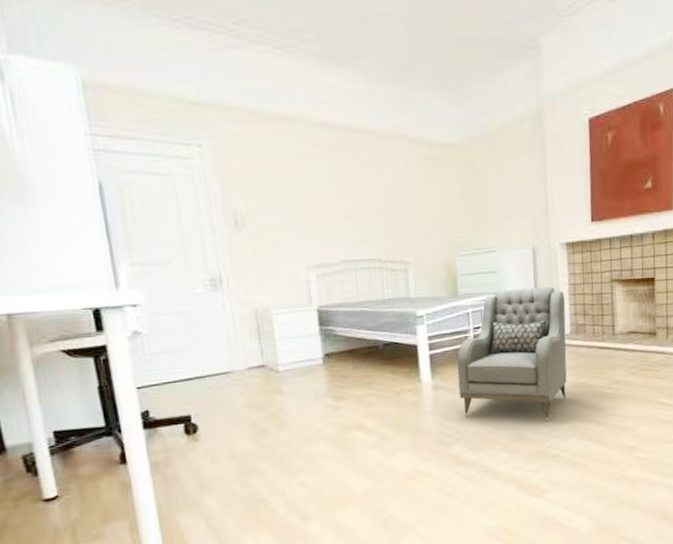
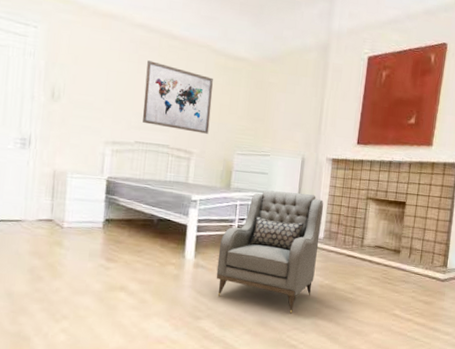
wall art: none [338,164,423,239] -> present [143,60,213,134]

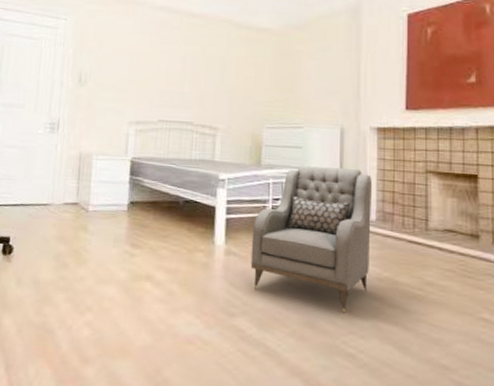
wall art: present [143,60,213,134] -> none [165,40,237,108]

